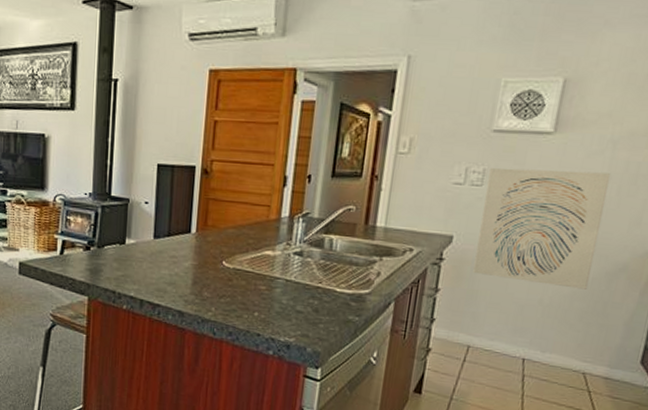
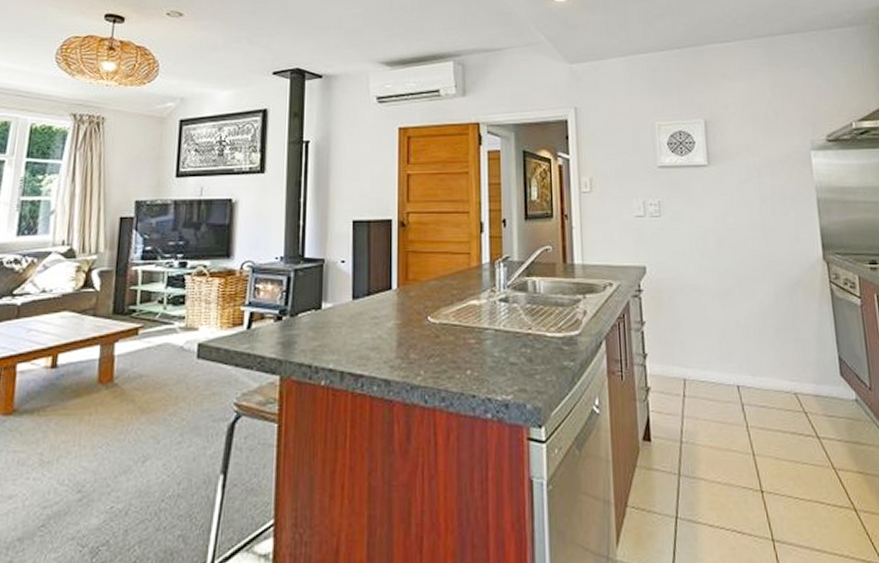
wall art: present [473,168,611,290] -> none [664,197,774,307]

